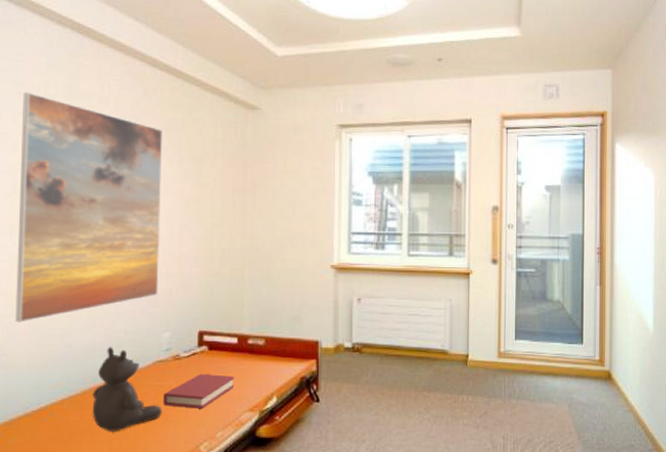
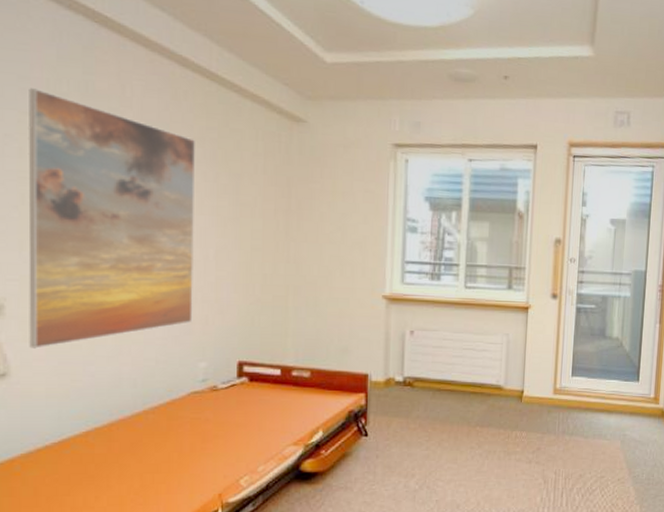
teddy bear: present [92,347,162,431] -> none [120,376,198,465]
hardback book: present [163,373,235,409] -> none [200,405,278,442]

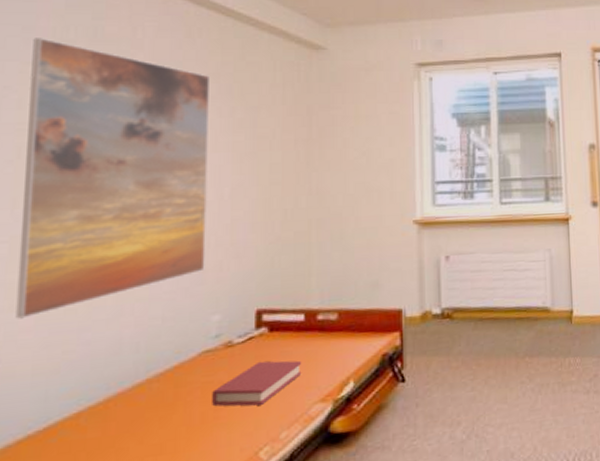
hardback book: none [200,405,278,442] -> present [212,360,302,407]

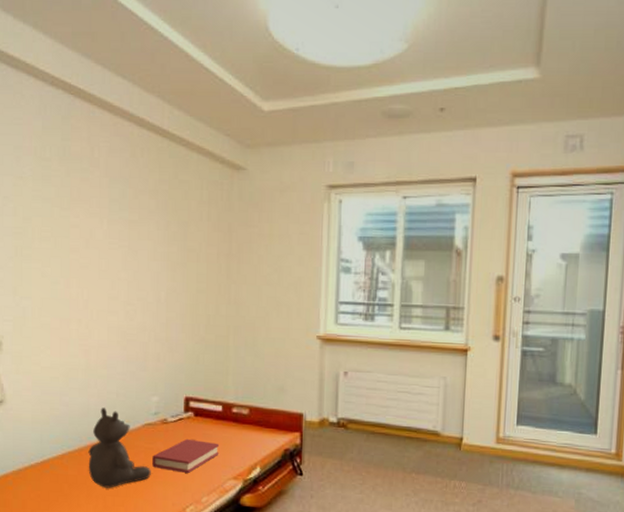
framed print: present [15,38,209,319] -> none [20,156,150,380]
teddy bear: none [118,339,210,447] -> present [88,407,151,488]

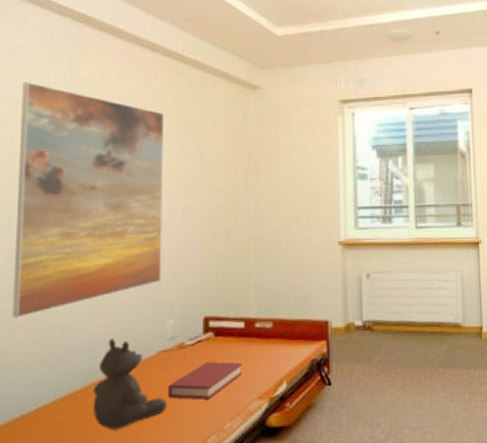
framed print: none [20,156,150,380] -> present [12,82,164,318]

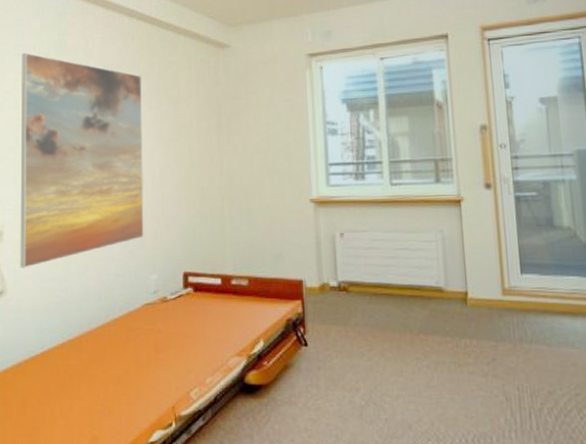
teddy bear: present [93,339,167,430] -> none [89,290,153,376]
hardback book: present [168,361,243,400] -> none [153,316,221,353]

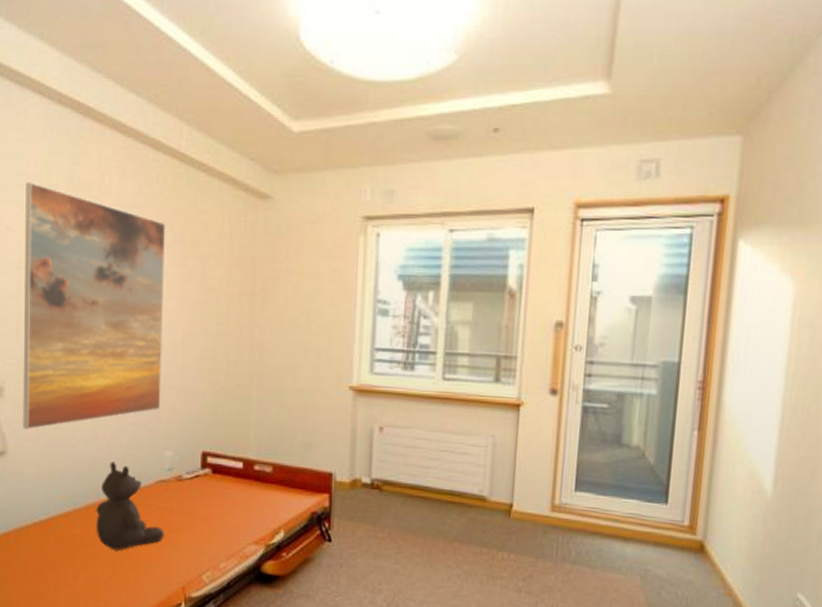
teddy bear: none [89,290,153,376] -> present [96,461,164,550]

